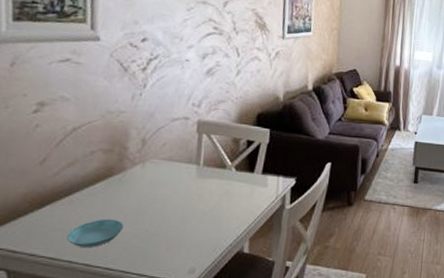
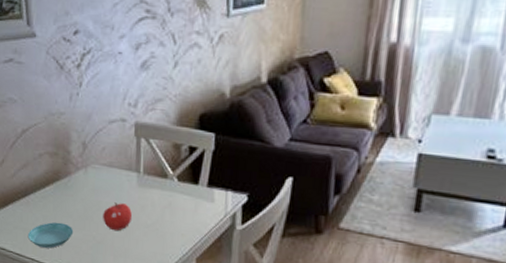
fruit: none [158,194,189,222] -> present [103,202,132,231]

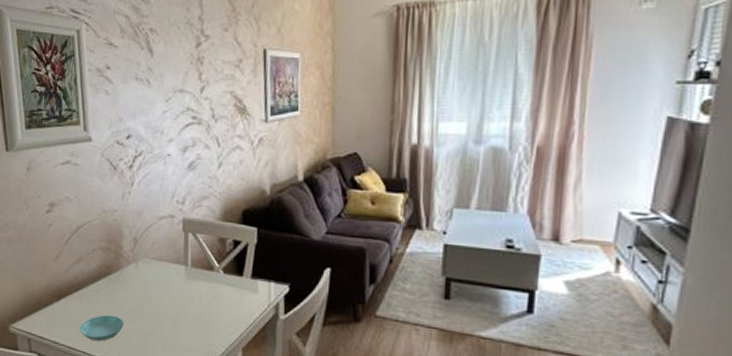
fruit: present [103,202,132,231] -> none [152,295,180,323]

